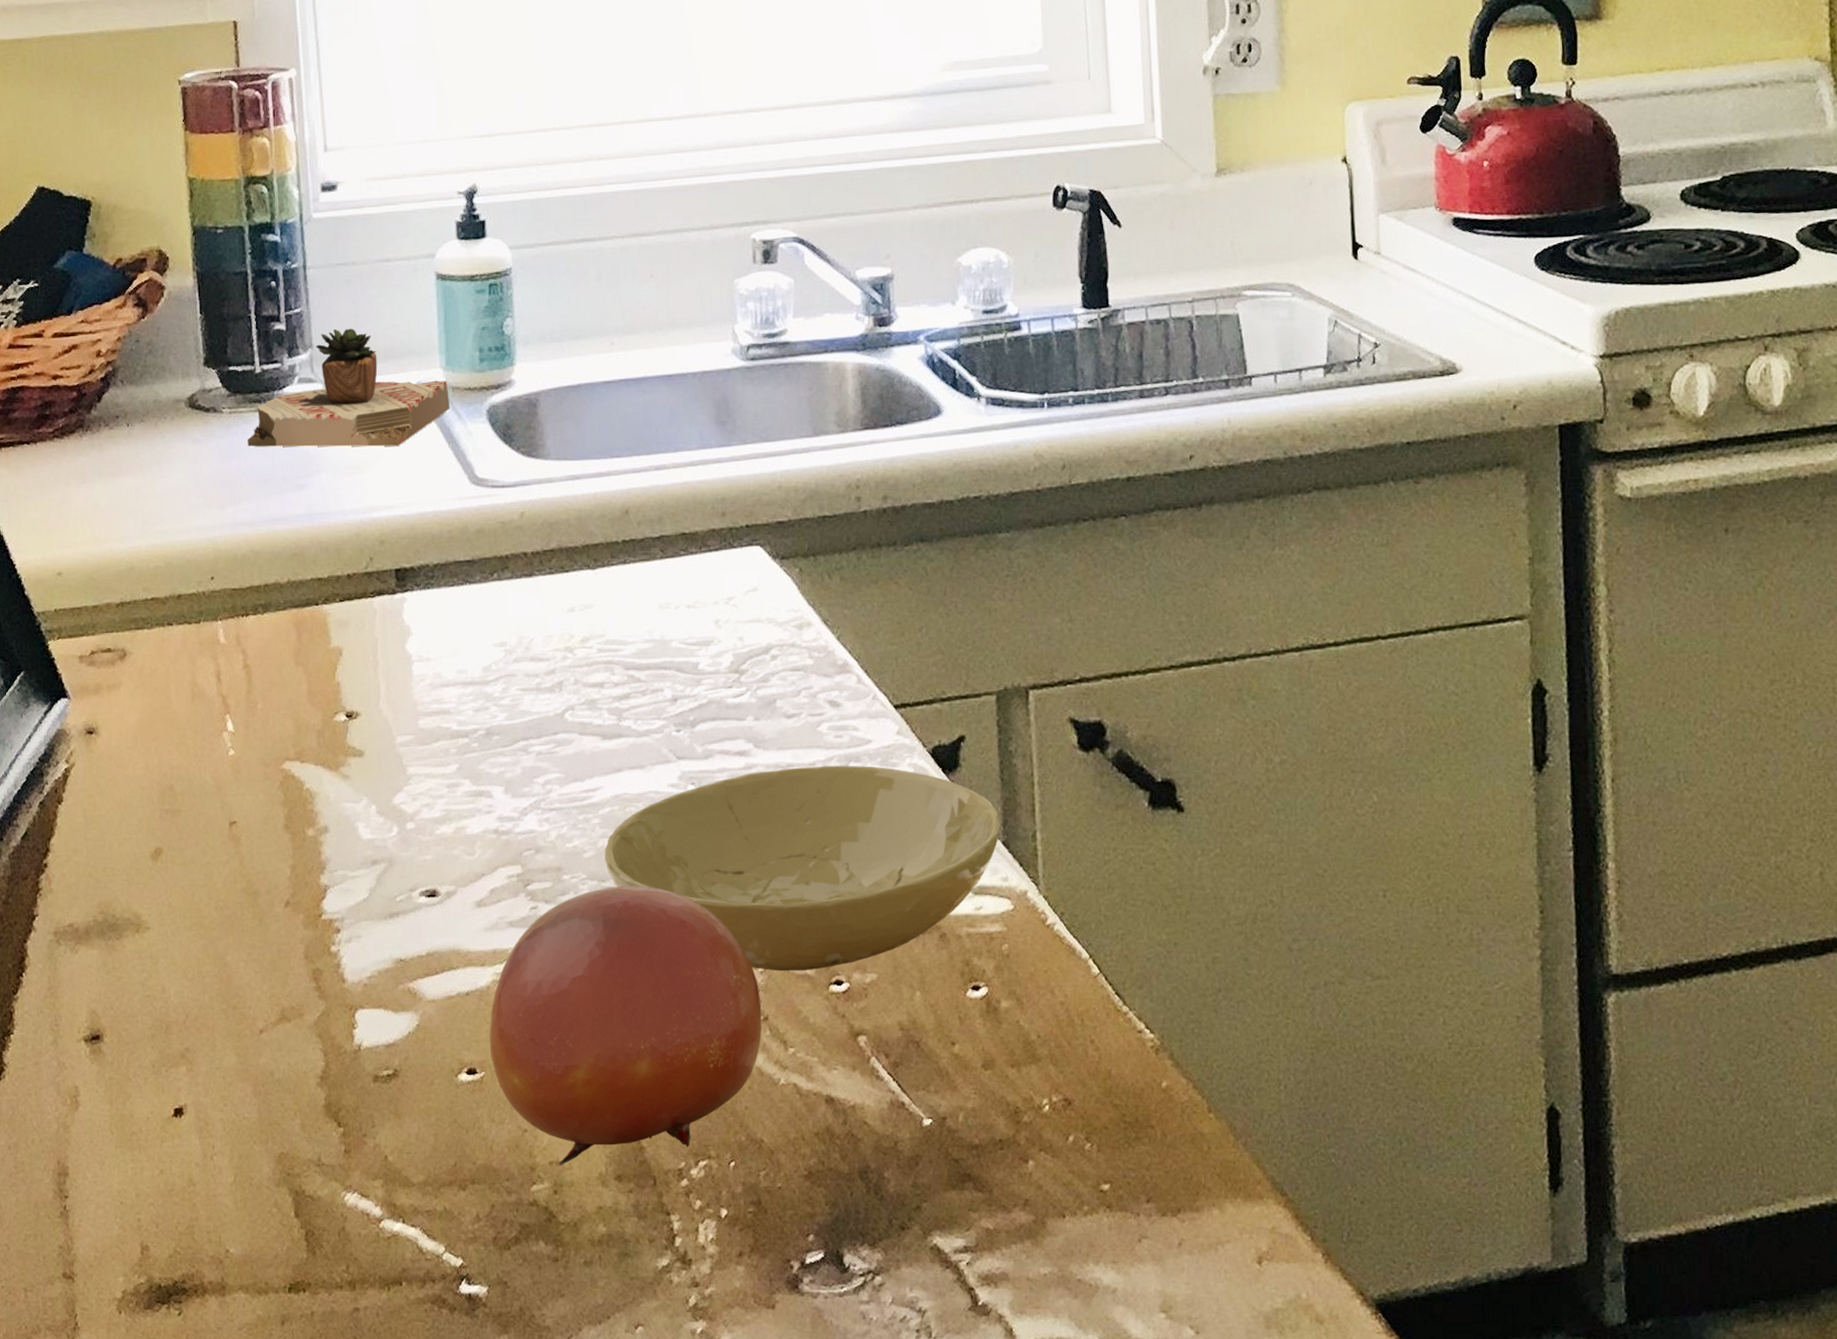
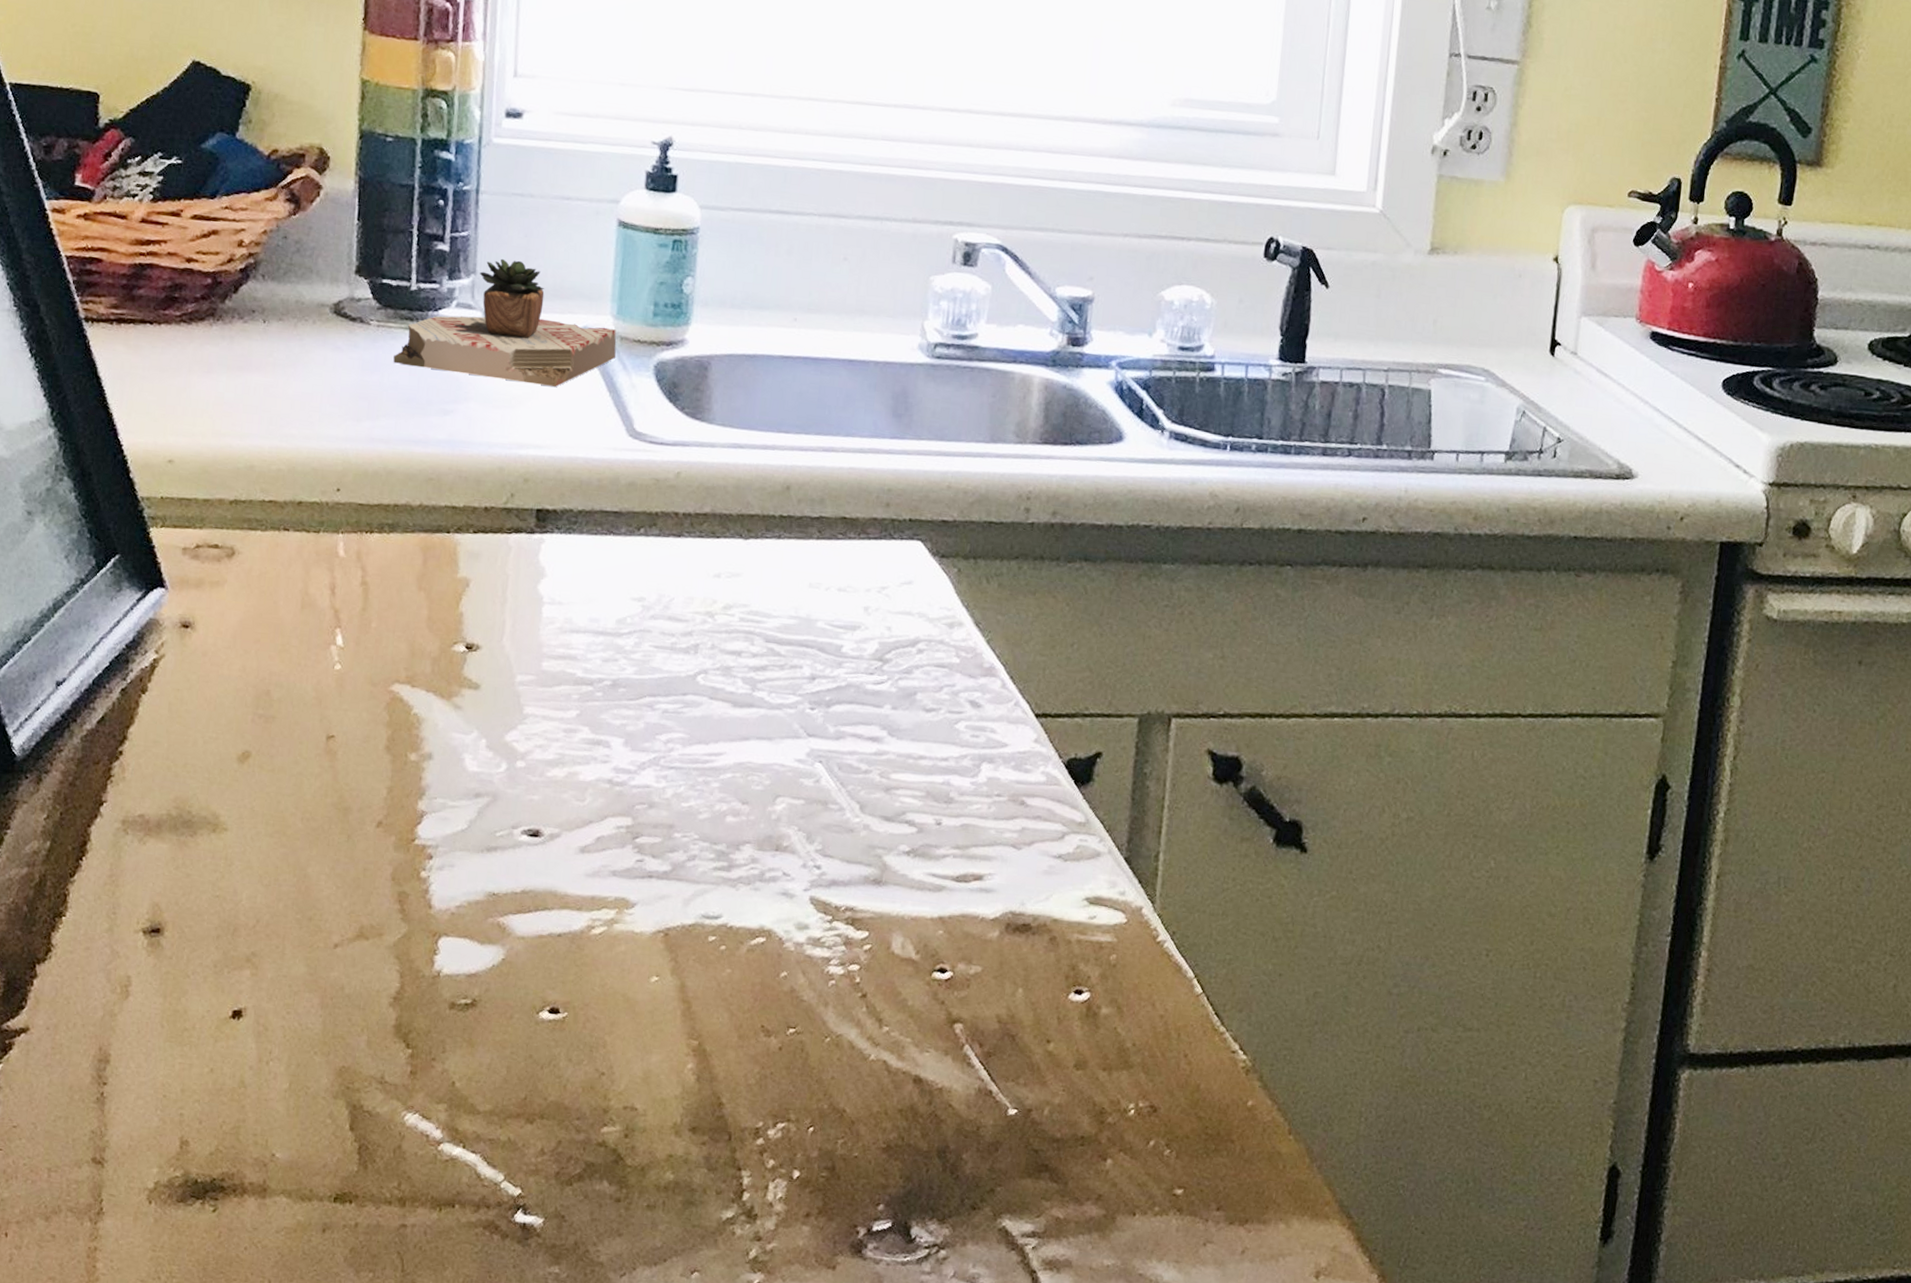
fruit: present [489,885,762,1166] -> none [575,850,861,1112]
bowl: present [604,765,1001,972] -> none [719,759,1126,956]

